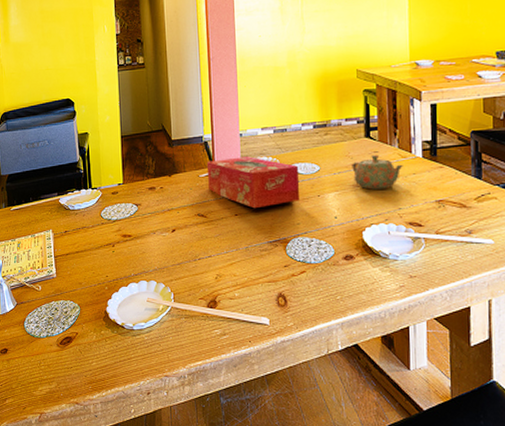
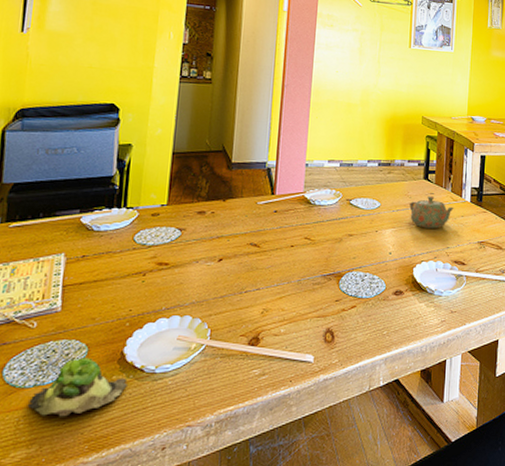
succulent plant: none [44,315,113,362] -> present [27,357,127,417]
tissue box: present [206,156,300,209] -> none [266,187,361,241]

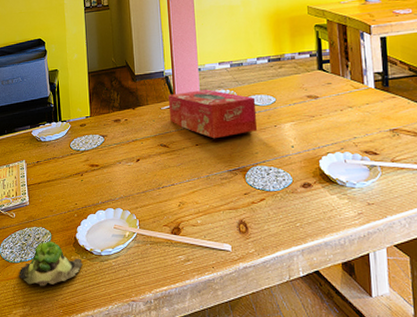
tissue box: none [266,187,361,241] -> present [167,89,258,139]
teapot: present [409,195,454,229] -> none [306,86,356,120]

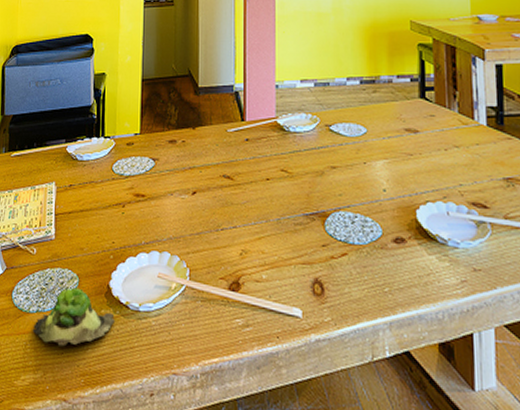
tissue box: present [167,89,258,139] -> none [236,112,343,174]

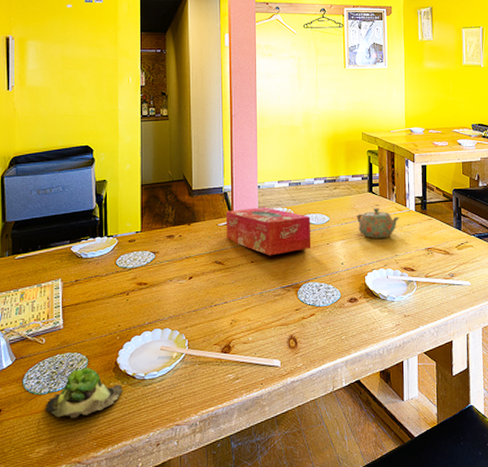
tissue box: none [236,112,343,174] -> present [225,207,312,256]
teapot: none [404,118,464,160] -> present [357,207,399,239]

